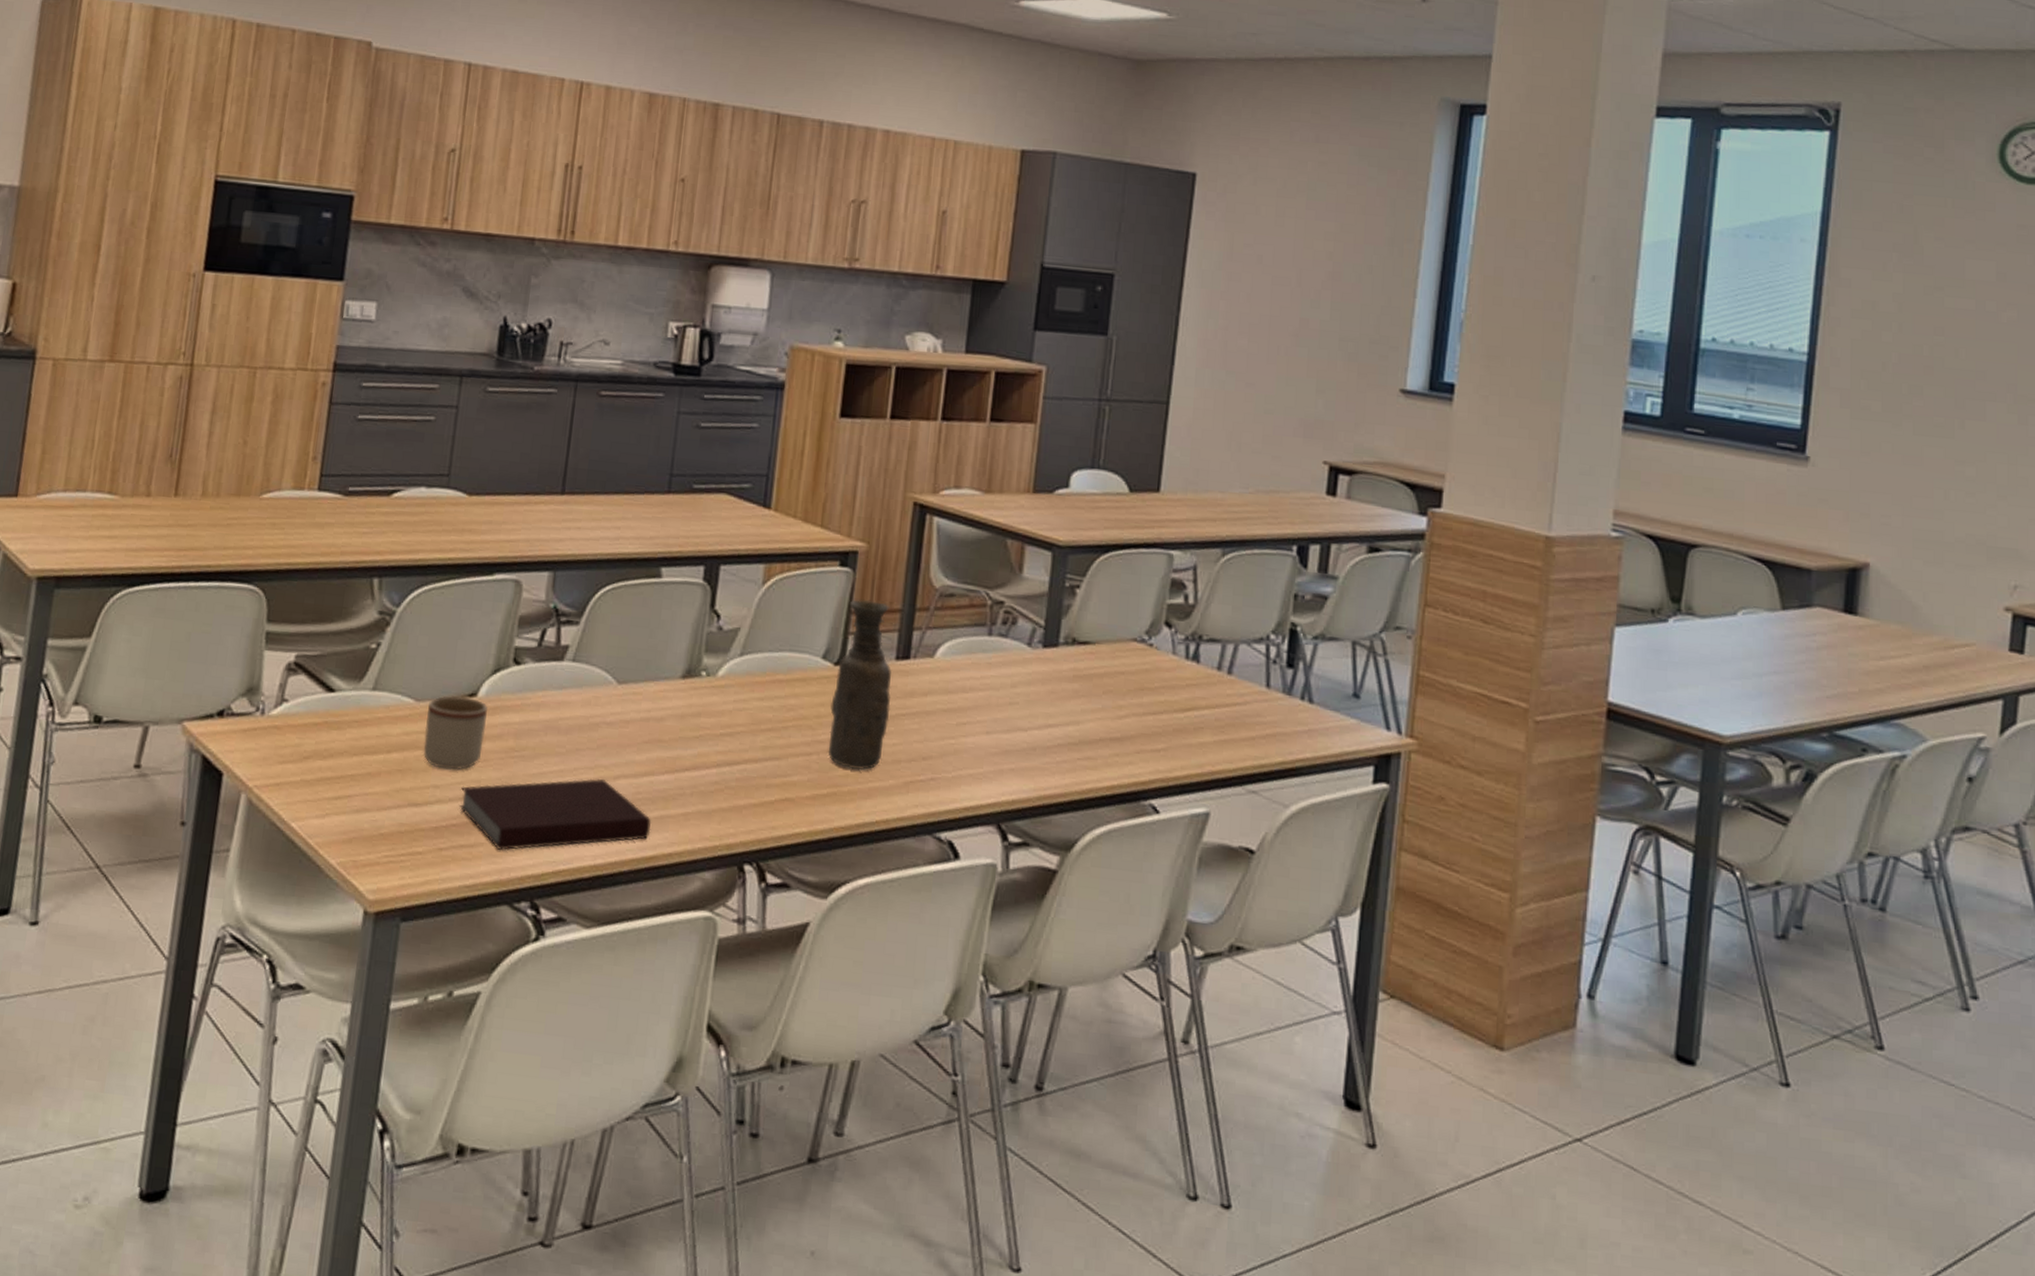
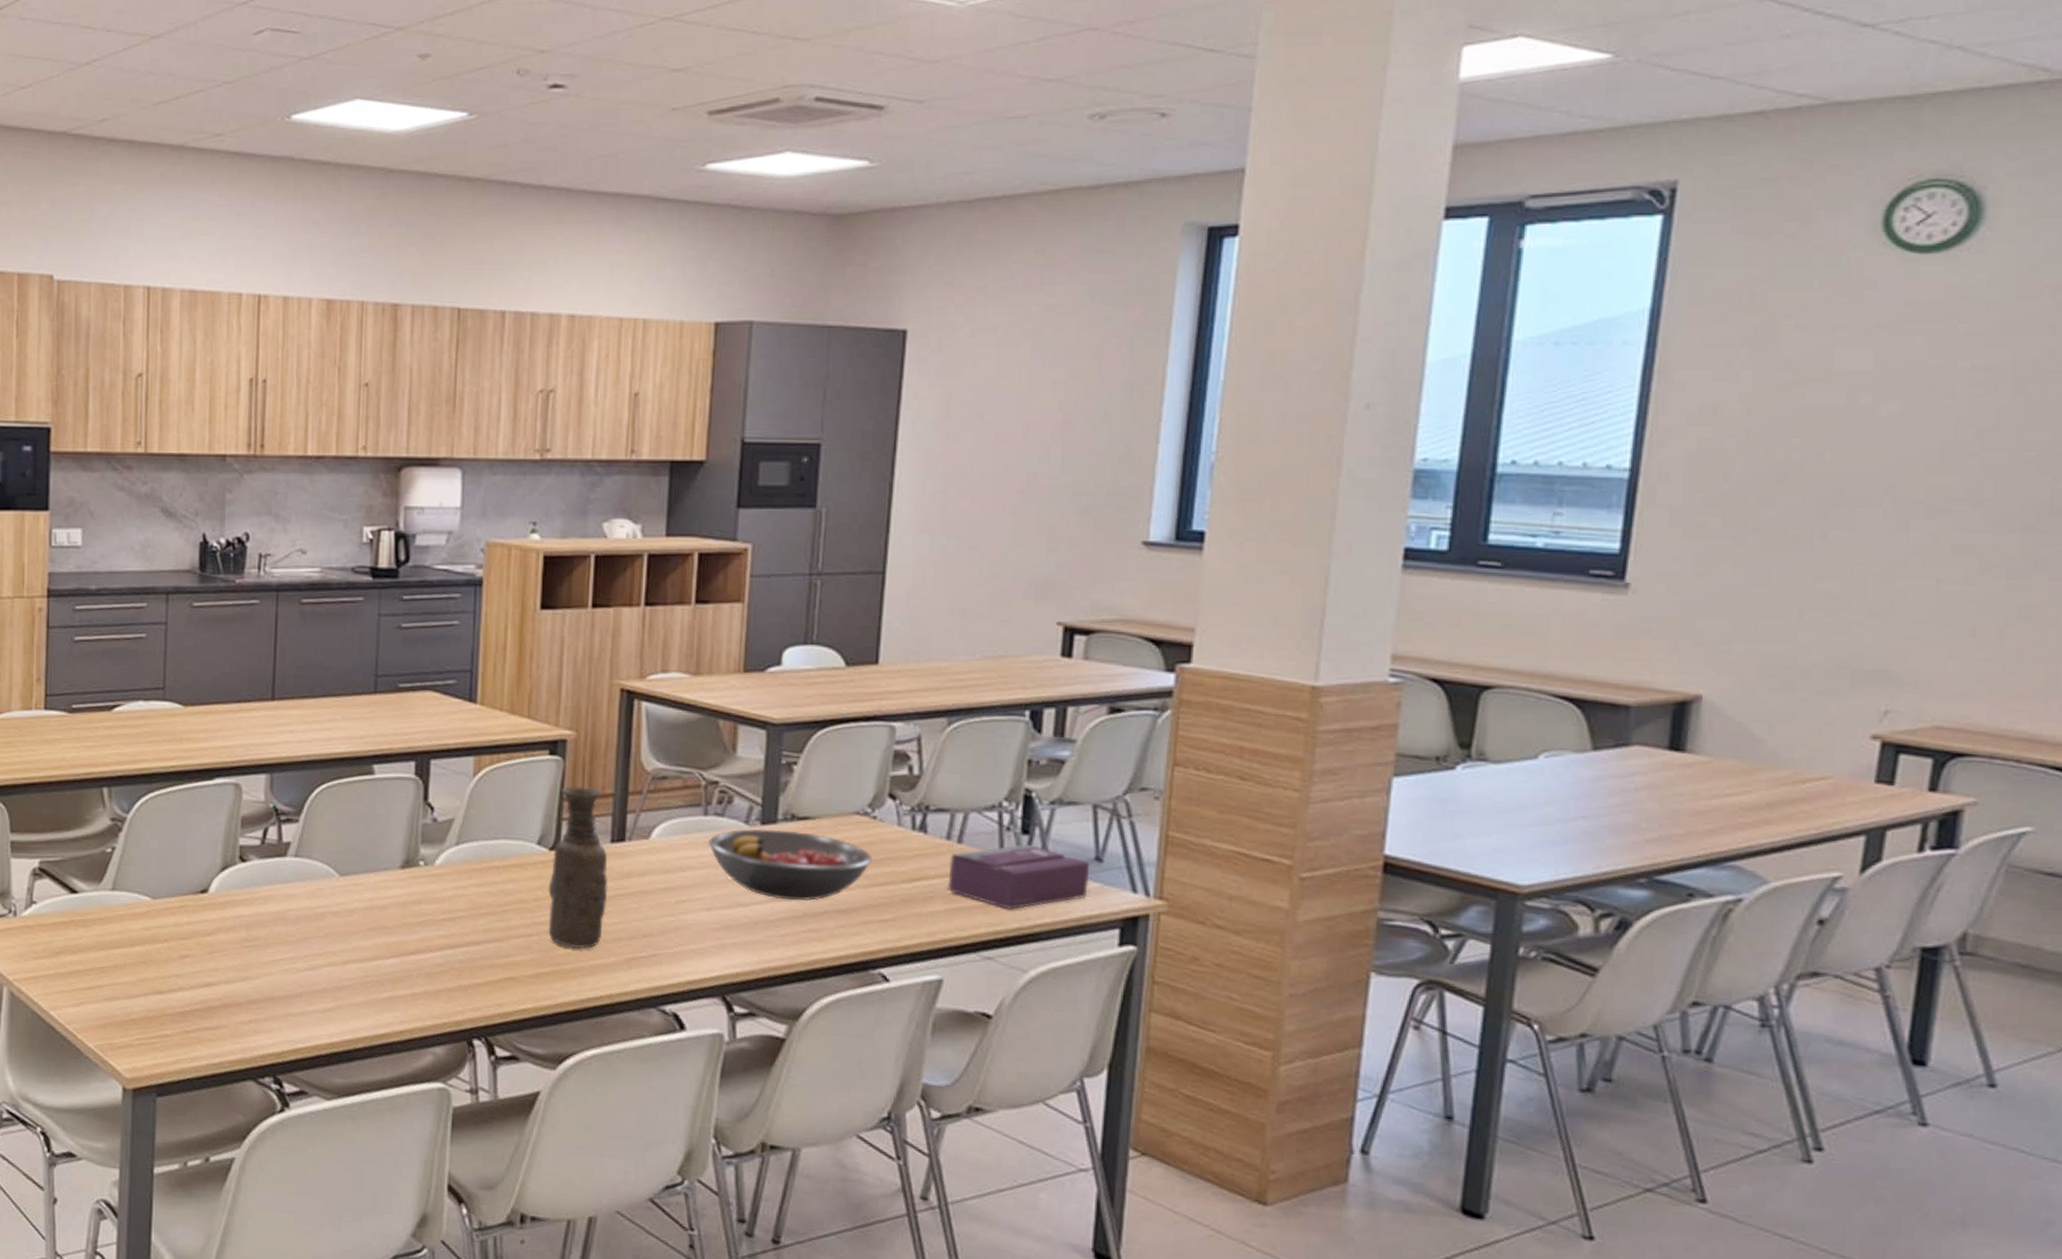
mug: present [423,695,488,771] -> none [162,892,219,961]
notebook: present [459,778,652,851] -> none [200,964,382,1032]
fruit bowl: none [991,651,1148,728] -> present [708,828,873,902]
tissue box: none [1217,677,1349,743] -> present [948,844,1090,910]

